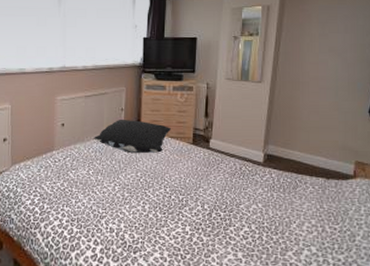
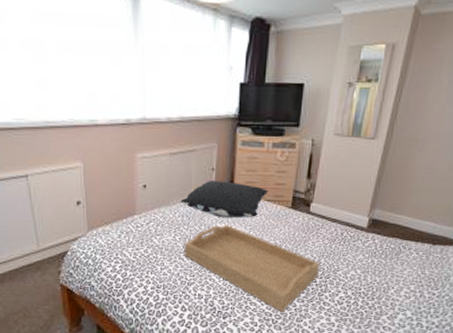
serving tray: none [96,159,223,247] -> present [184,224,321,312]

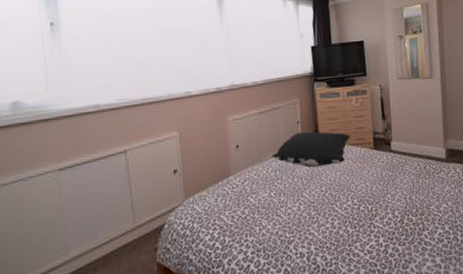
serving tray: present [184,224,321,312] -> none [279,173,413,260]

